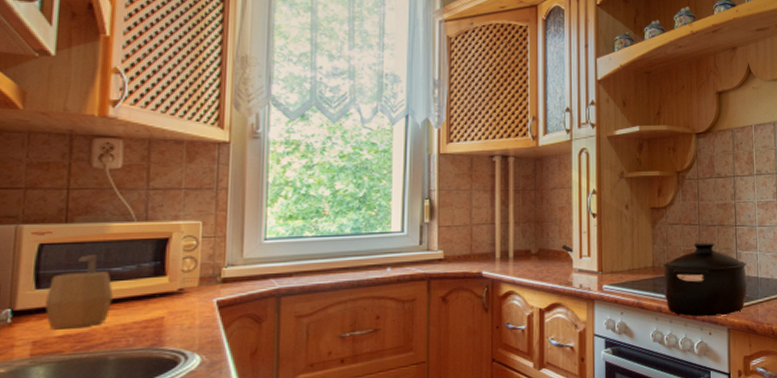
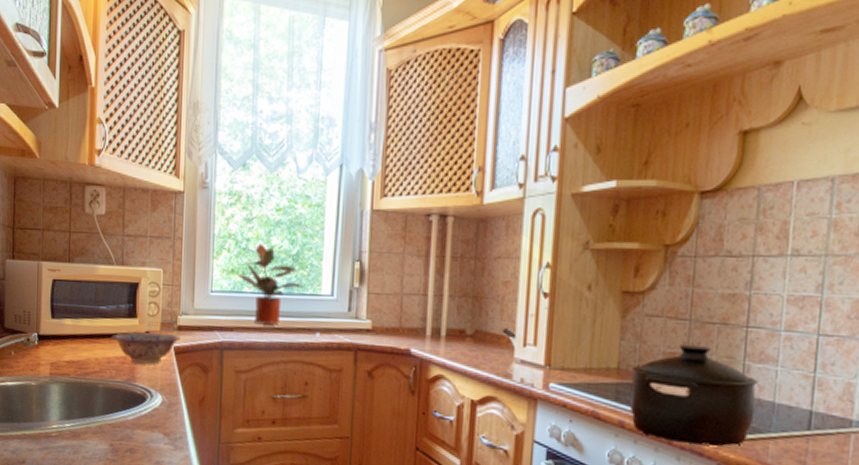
soap dispenser: present [45,254,113,330] -> none [58,292,101,357]
bowl: none [128,288,226,325] -> present [111,332,181,364]
potted plant: none [296,189,371,265] -> present [237,243,303,324]

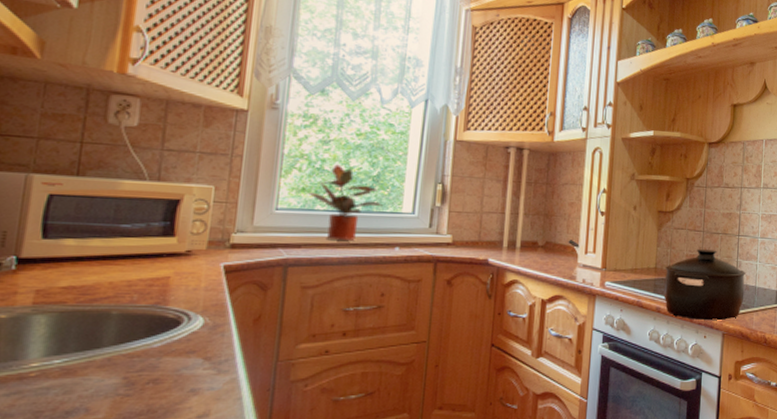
bowl: present [111,332,181,364] -> none [135,251,234,285]

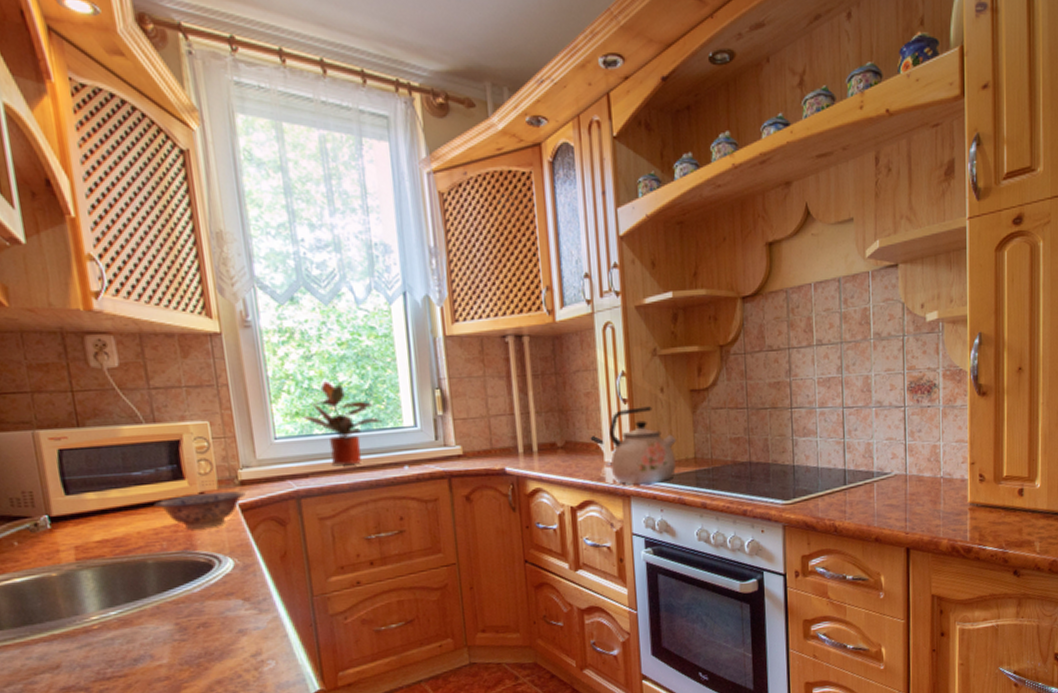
bowl: none [135,251,234,285] -> present [153,491,246,529]
kettle: none [582,220,642,286] -> present [609,406,677,485]
saucepan: present [663,249,746,320] -> none [706,429,805,513]

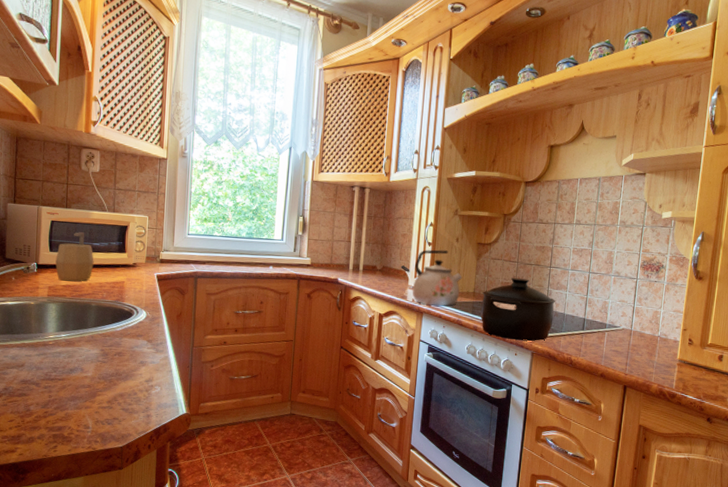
soap dispenser: none [76,459,139,535] -> present [55,232,94,282]
bowl: present [153,491,246,529] -> none [103,263,163,288]
potted plant: present [303,381,382,465] -> none [209,200,260,260]
saucepan: none [706,429,805,513] -> present [480,278,555,341]

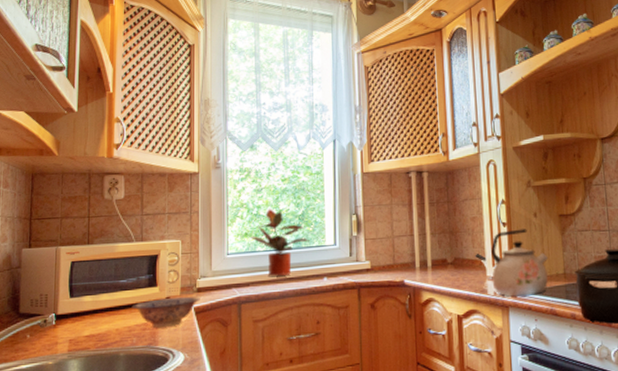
soap dispenser: present [55,232,94,282] -> none [77,269,121,331]
bowl: none [103,263,163,288] -> present [131,297,200,327]
potted plant: none [209,200,260,260] -> present [250,209,309,276]

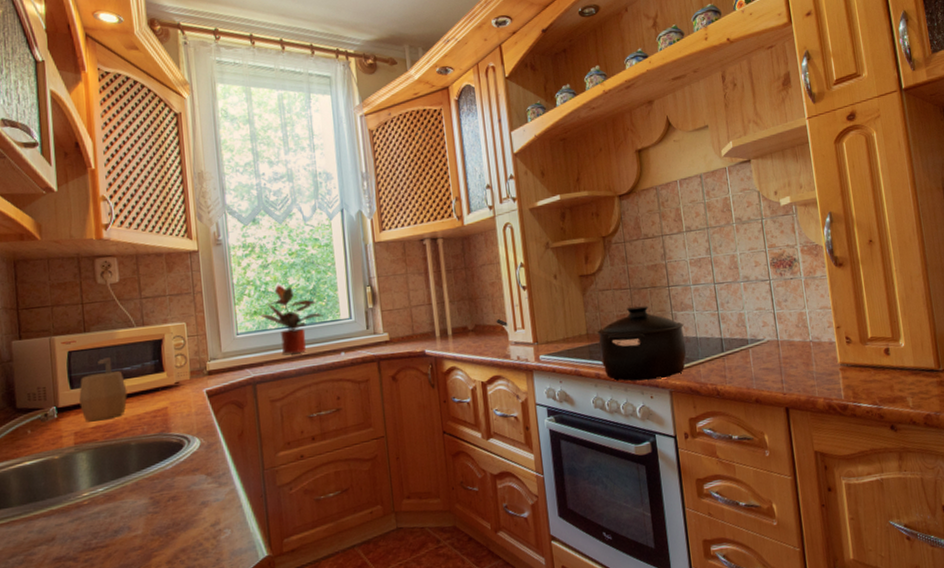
soap dispenser: none [77,269,121,331] -> present [79,357,127,422]
bowl: present [131,297,200,327] -> none [139,380,212,414]
kettle: present [491,229,549,297] -> none [512,291,571,361]

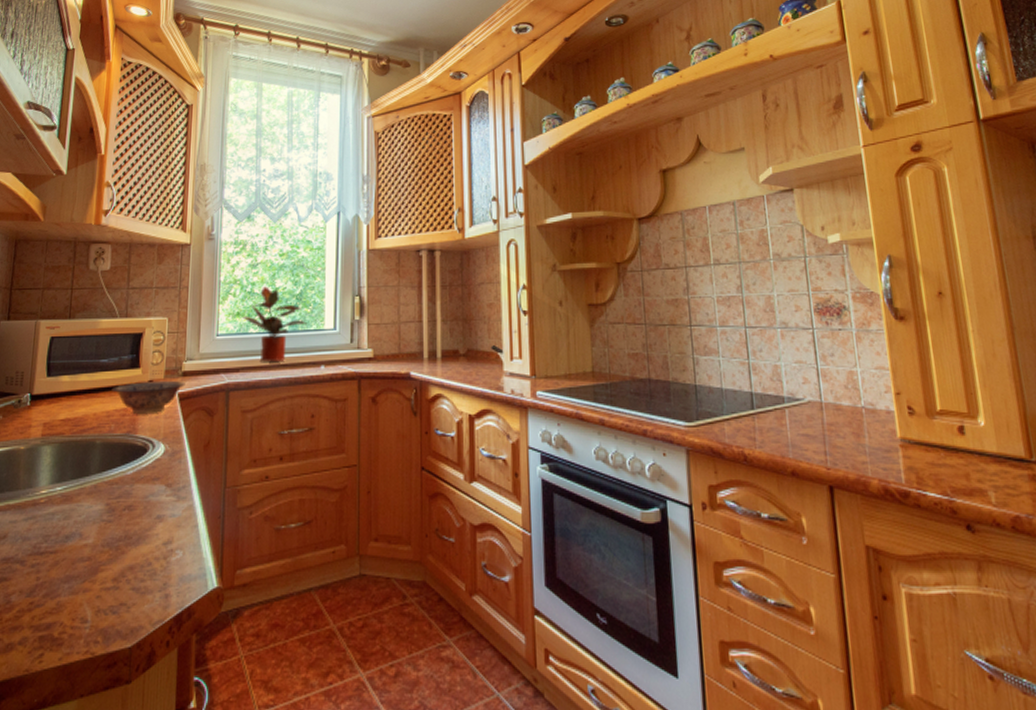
soap dispenser: present [79,357,127,422] -> none [53,347,101,414]
bowl: none [139,380,212,414] -> present [111,381,185,414]
saucepan: present [597,306,687,381] -> none [604,346,709,433]

